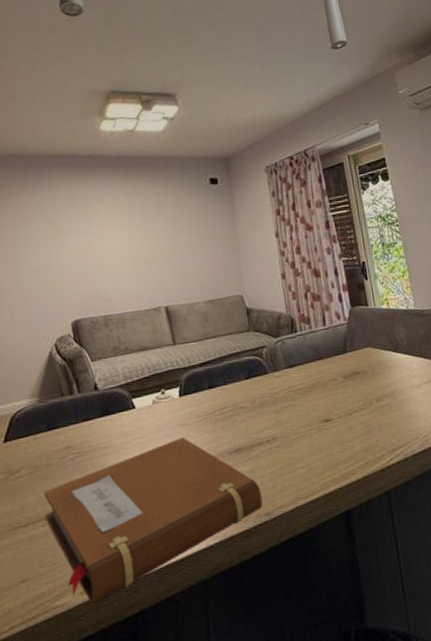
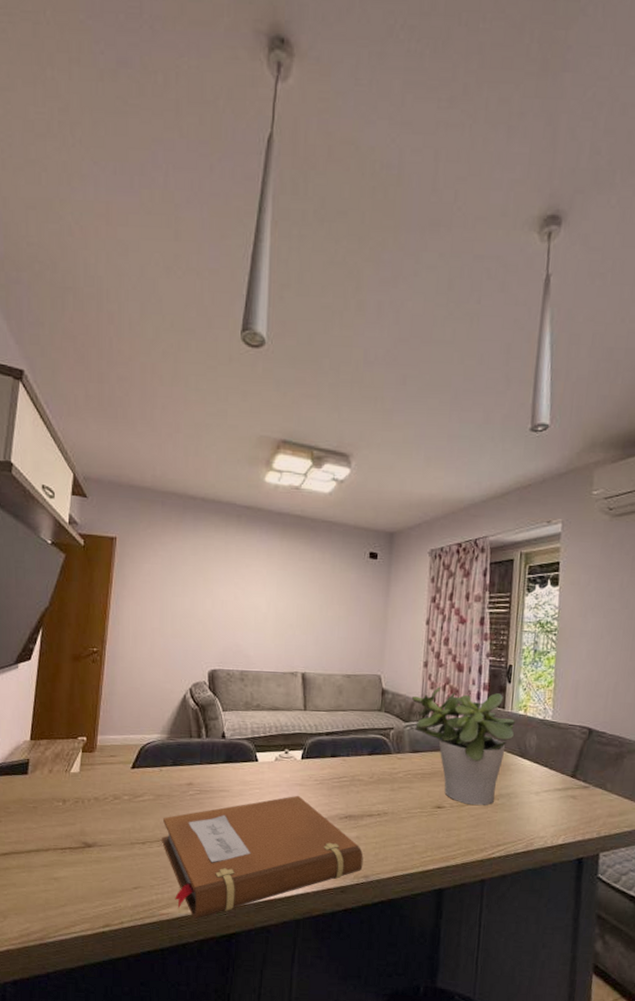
potted plant: none [276,291,384,412] -> present [411,686,516,806]

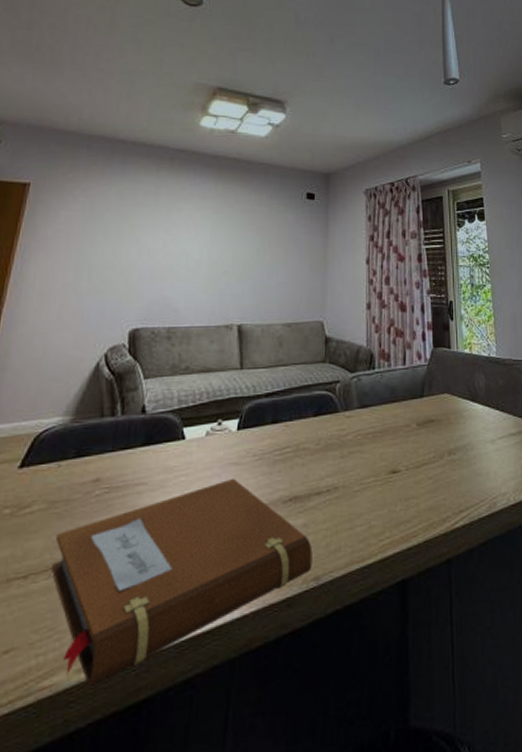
potted plant: present [411,686,516,806] -> none [356,329,463,465]

